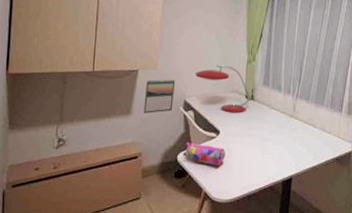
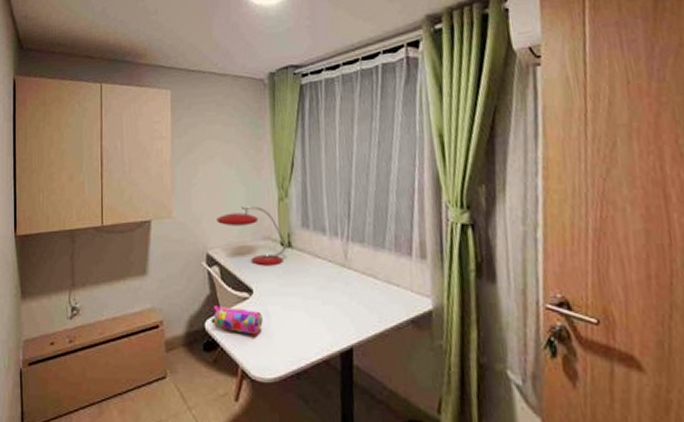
calendar: present [143,79,176,113] -> none [160,228,195,272]

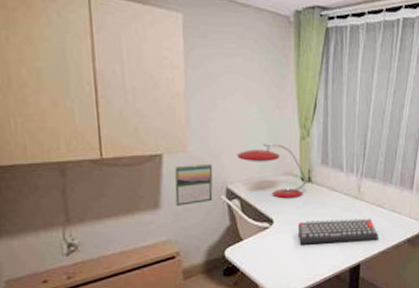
calendar: none [160,228,195,272] -> present [174,163,213,206]
pencil case: present [211,305,263,335] -> none [231,235,282,259]
keyboard: none [279,290,373,320] -> present [298,218,378,245]

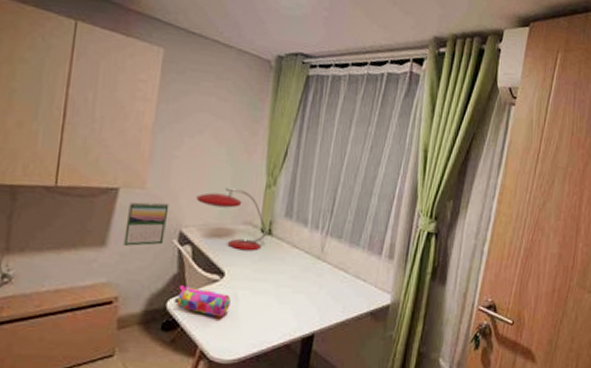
pencil case: none [231,235,282,259] -> present [174,285,231,317]
keyboard: present [298,218,378,245] -> none [249,277,339,308]

